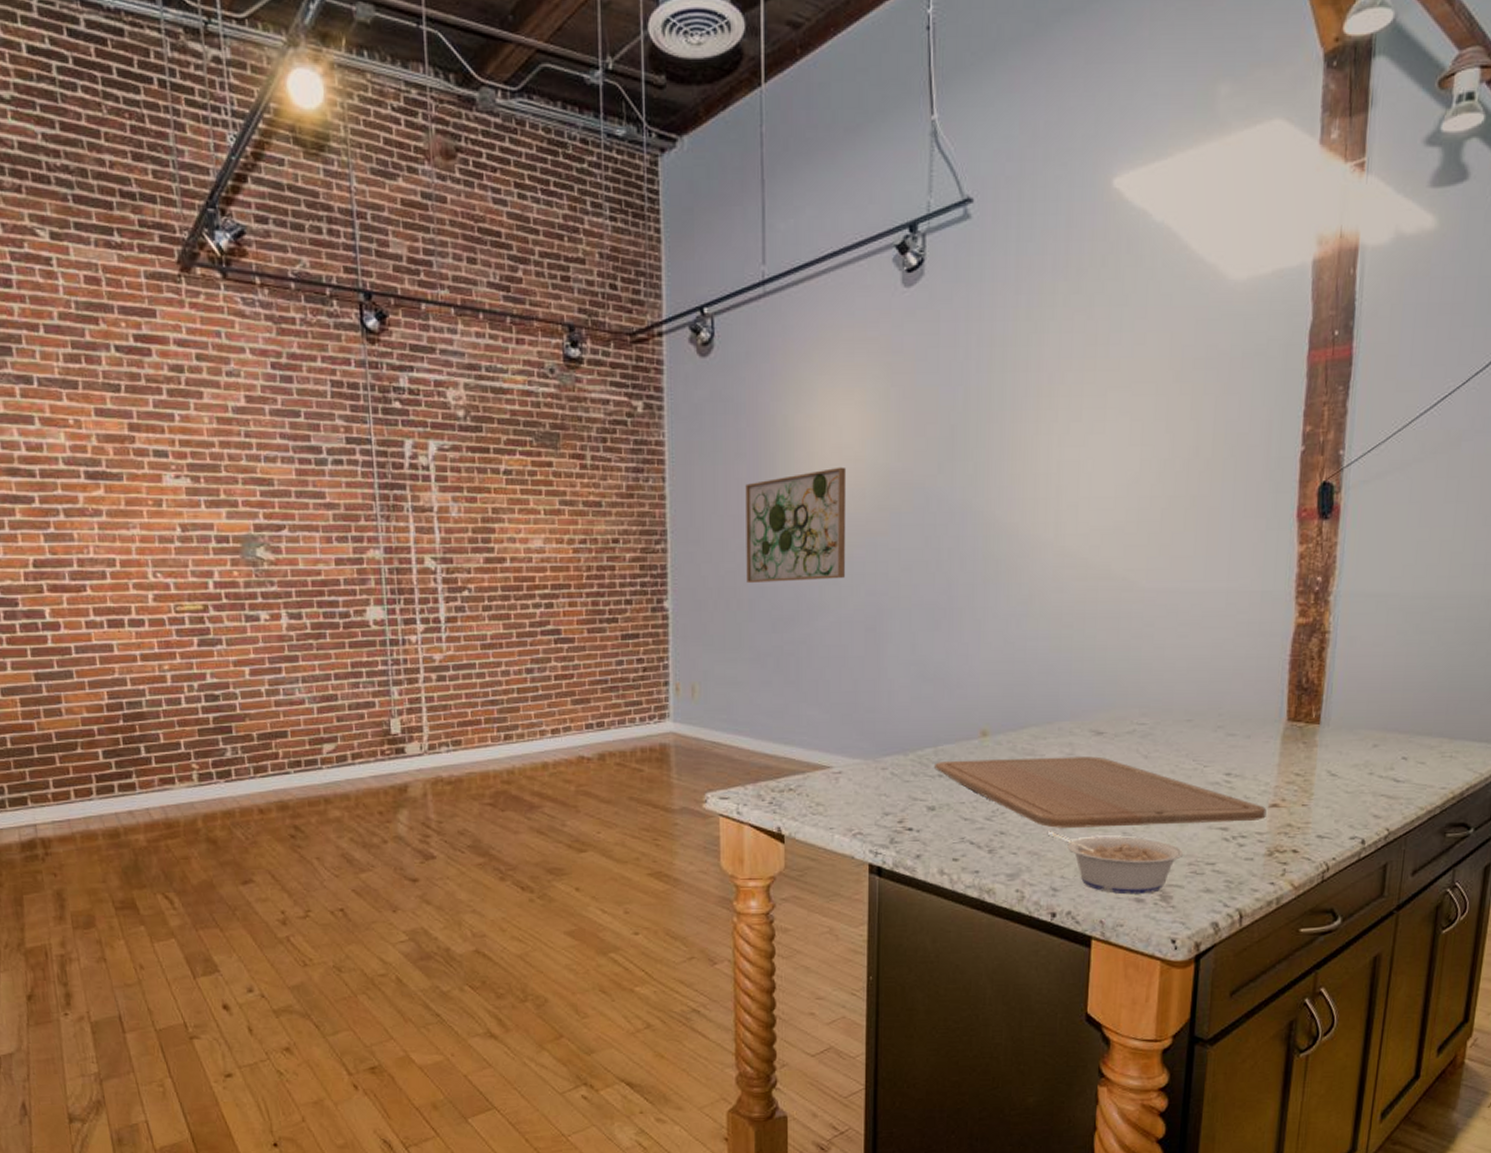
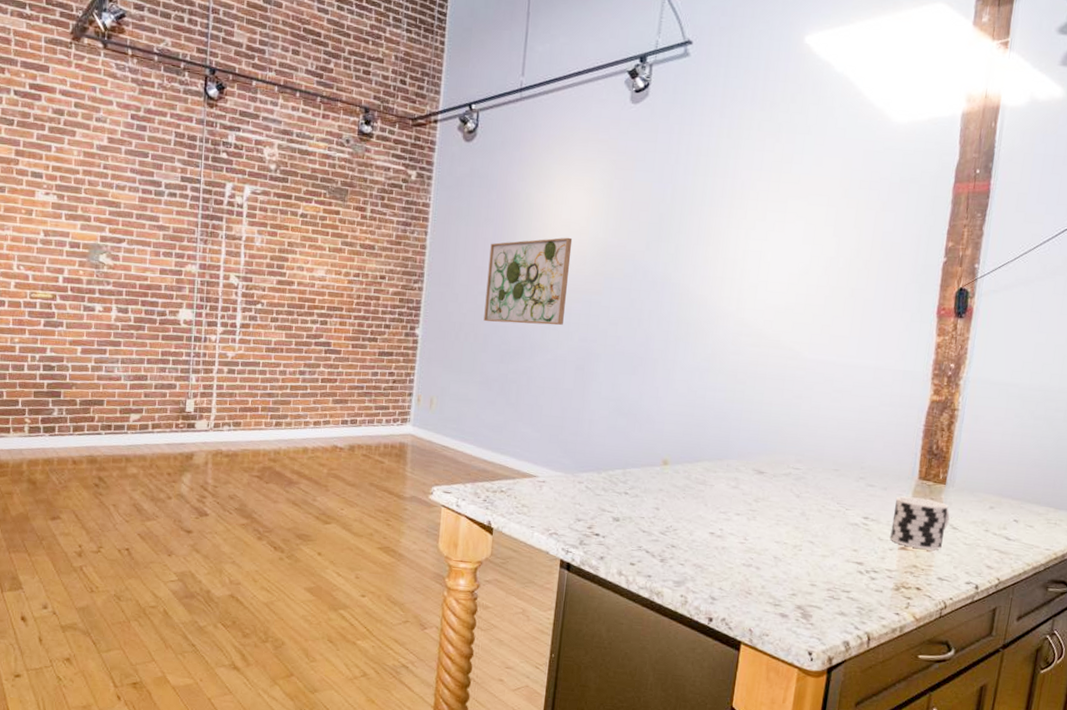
chopping board: present [935,756,1267,828] -> none [622,481,896,560]
legume: present [1048,831,1184,895] -> none [711,549,824,611]
cup: none [1258,743,1327,805] -> present [890,496,950,551]

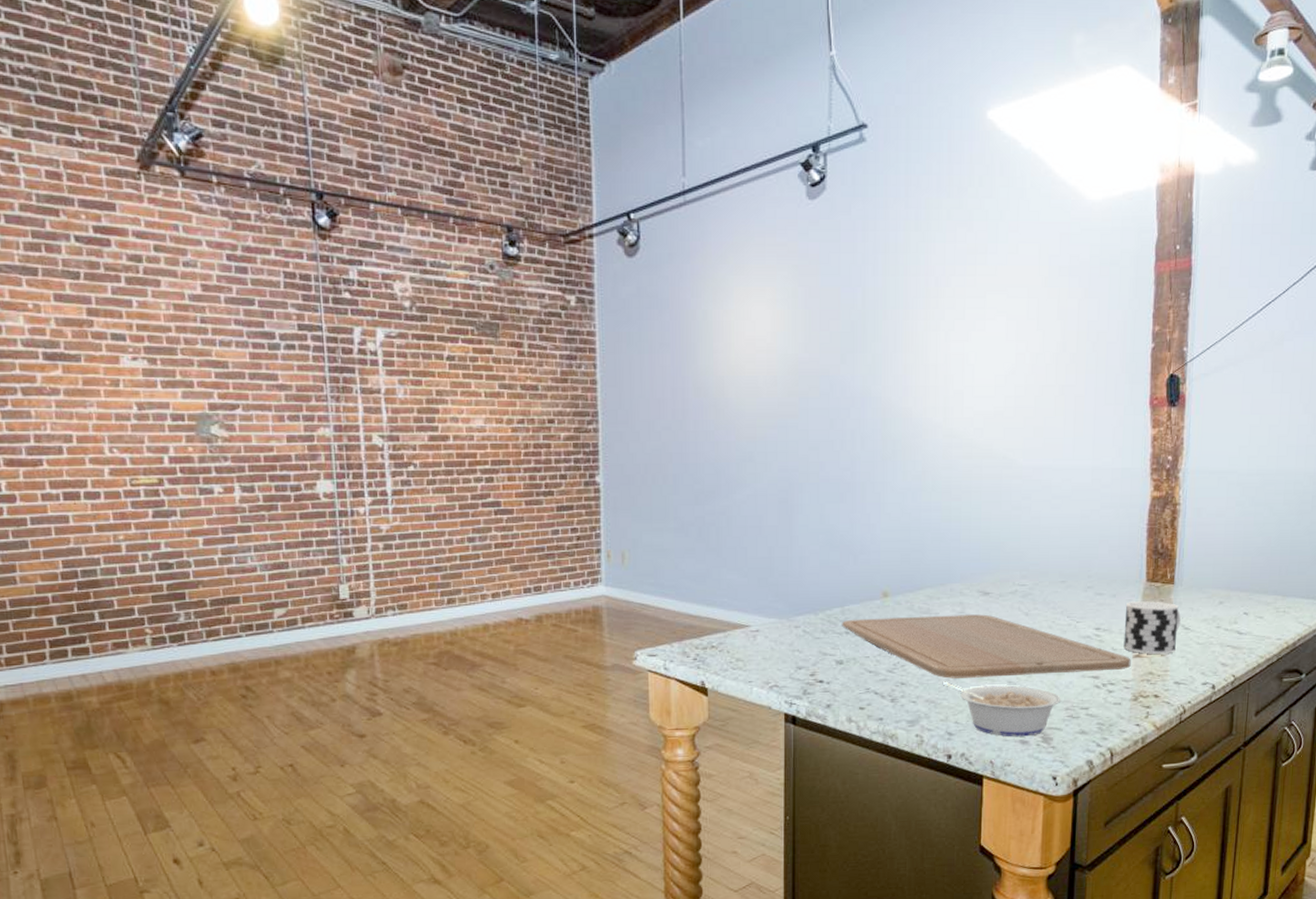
wall art: present [484,237,573,326] -> none [669,356,760,460]
chopping board: none [622,481,896,560] -> present [842,614,1131,679]
legume: none [711,549,824,611] -> present [943,681,1062,737]

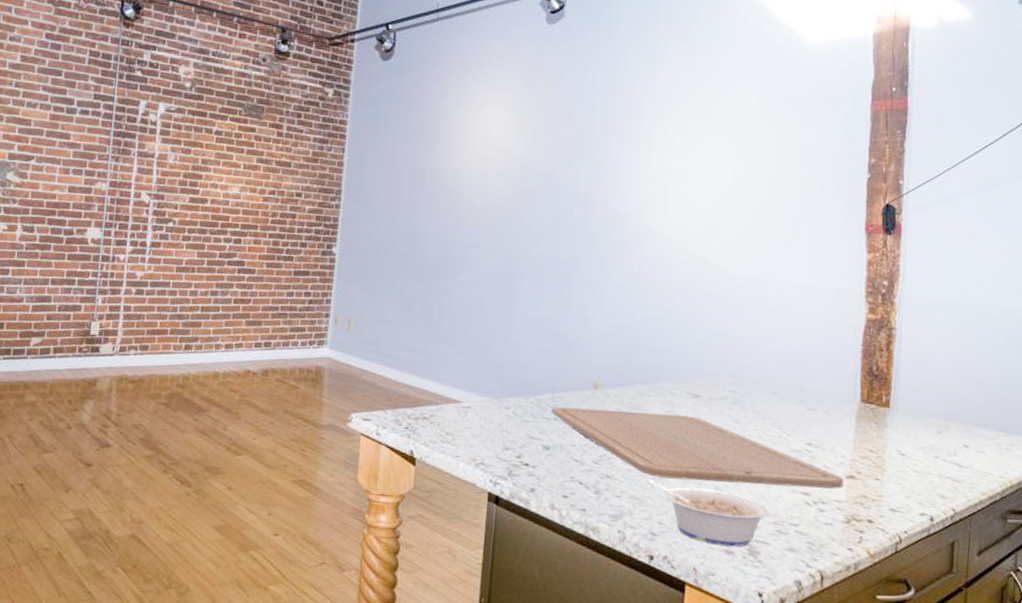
cup: present [1123,601,1181,655] -> none [836,420,897,479]

